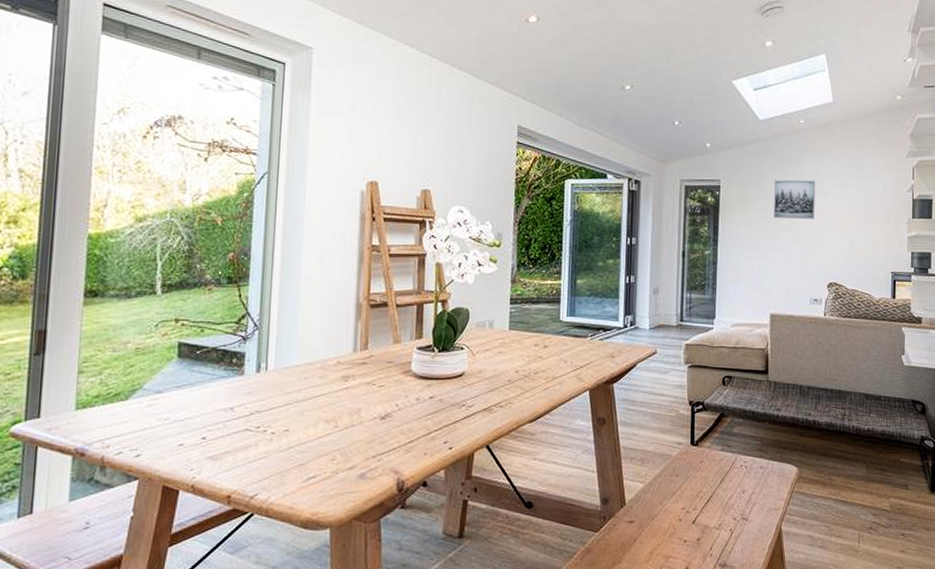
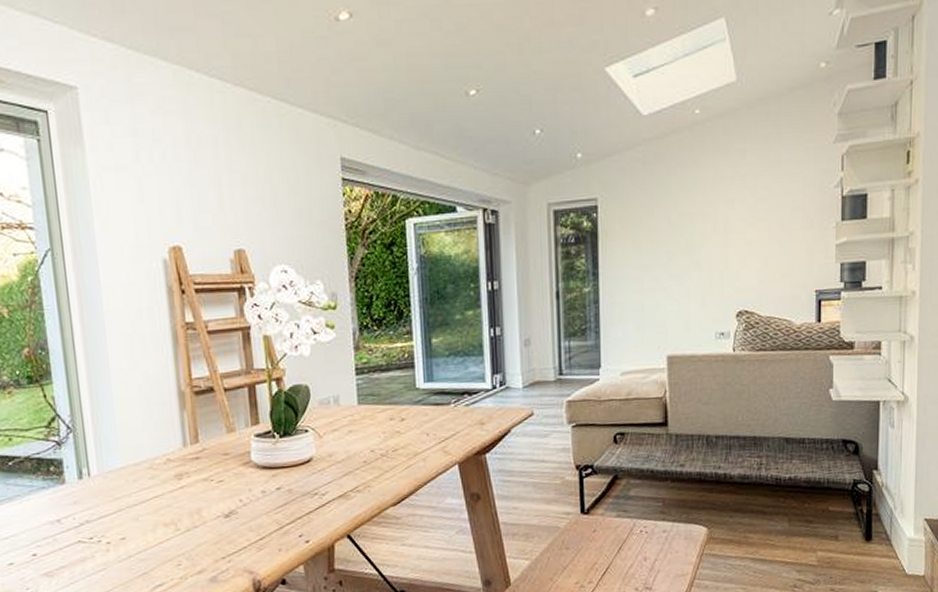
wall art: present [774,179,816,219] -> none [666,186,718,240]

